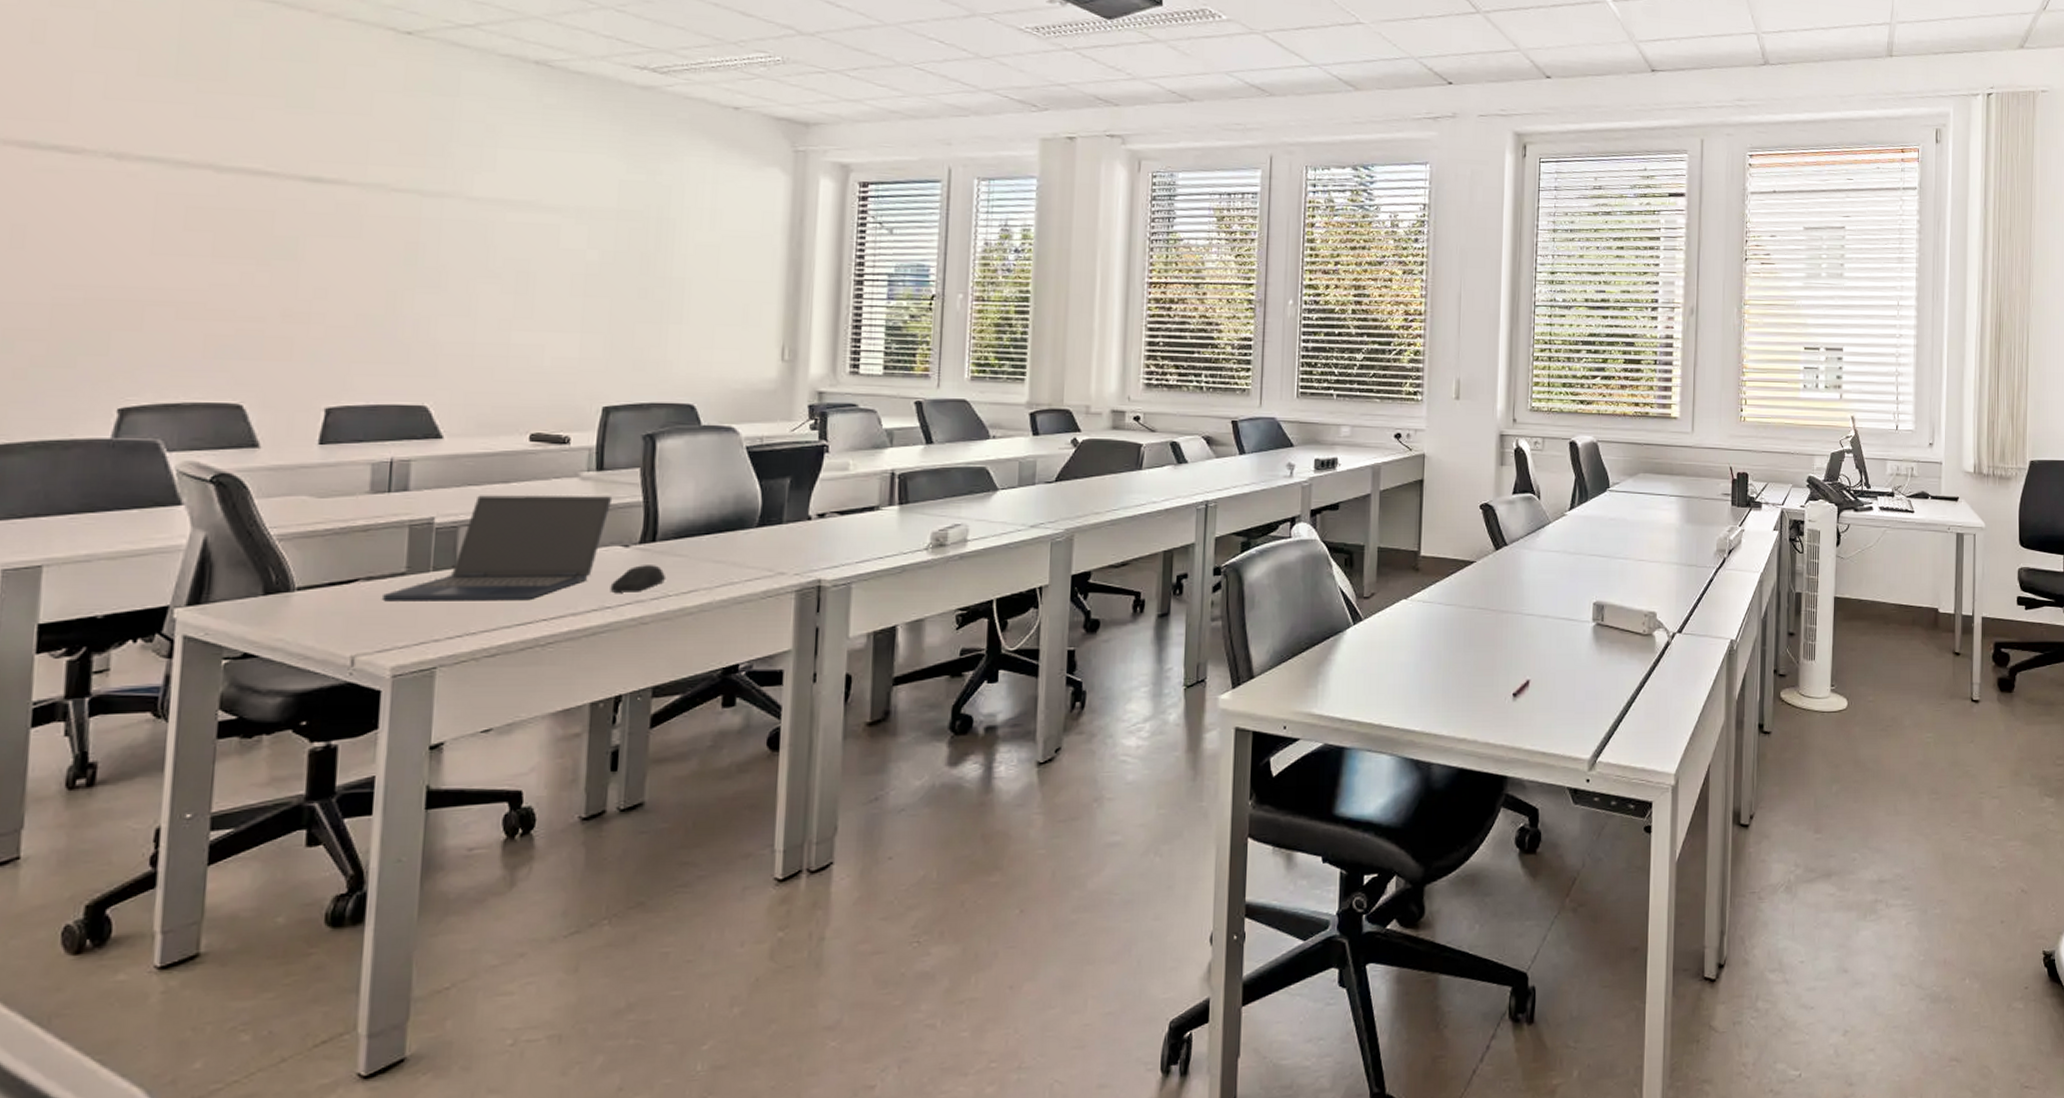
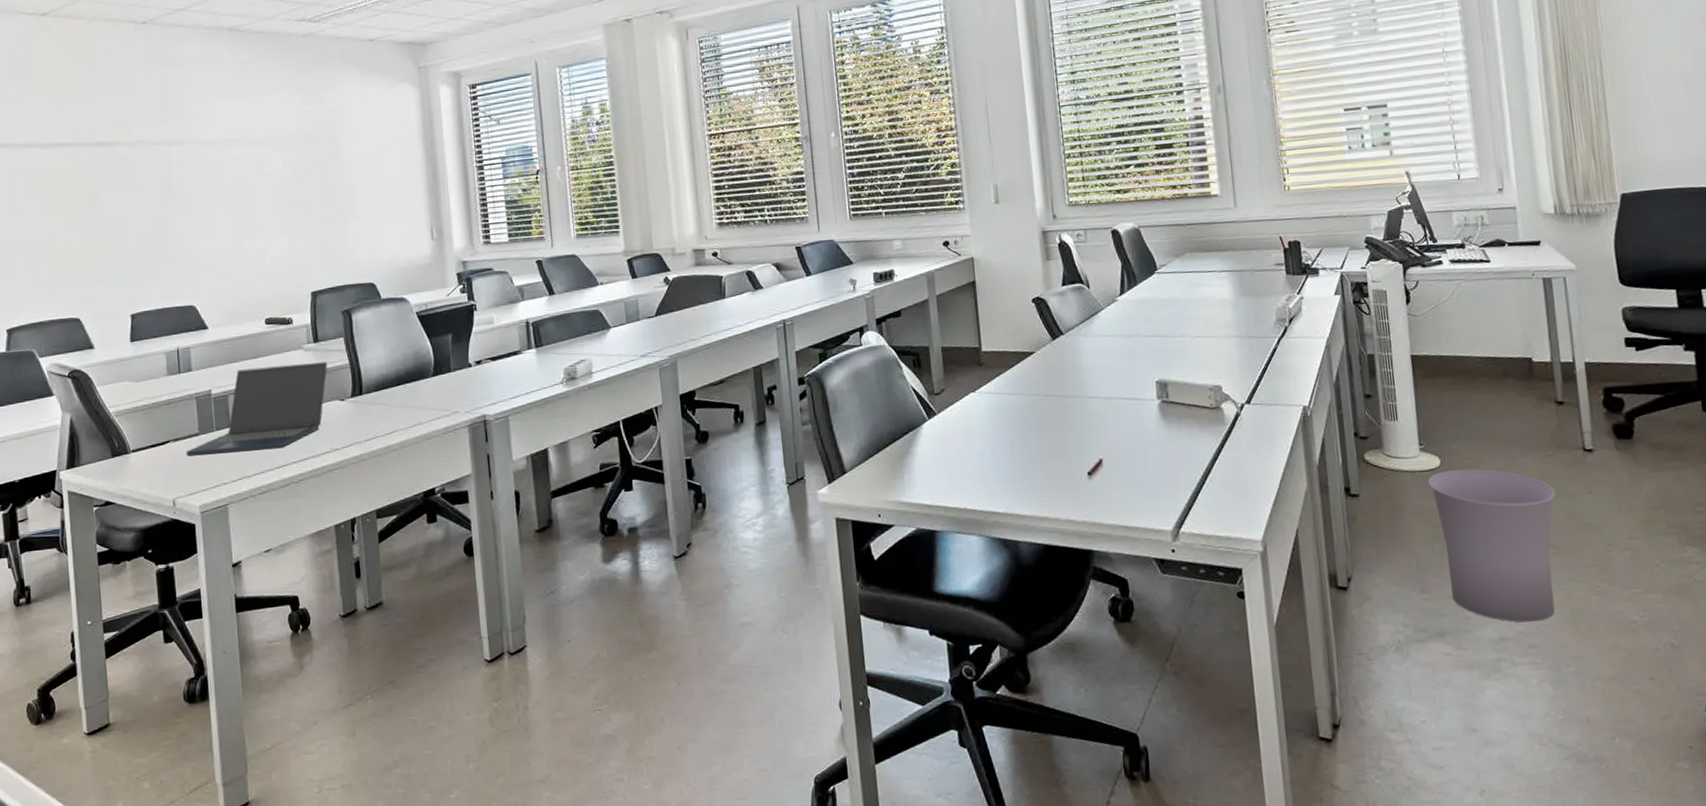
computer mouse: present [610,565,667,593] -> none [335,413,374,438]
waste bin: none [1835,713,1942,865] -> present [1428,469,1555,623]

